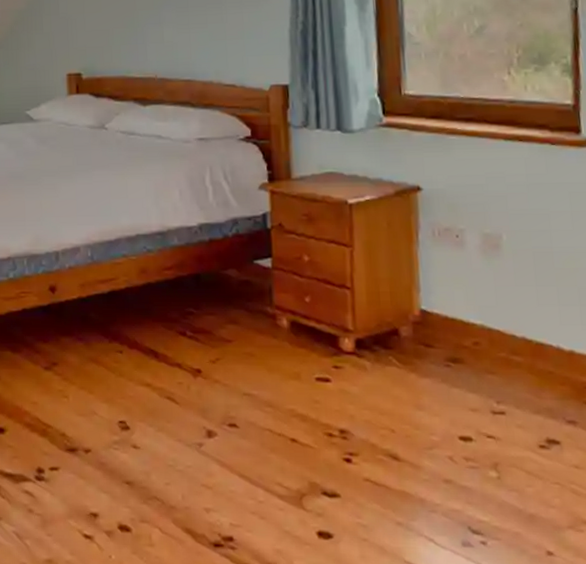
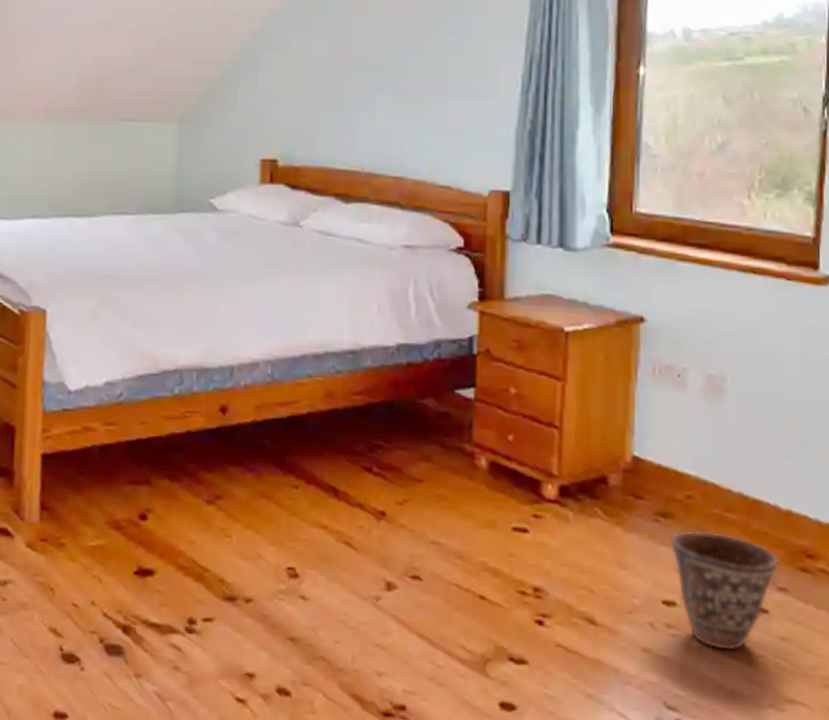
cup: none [462,373,567,479] -> present [670,531,779,651]

